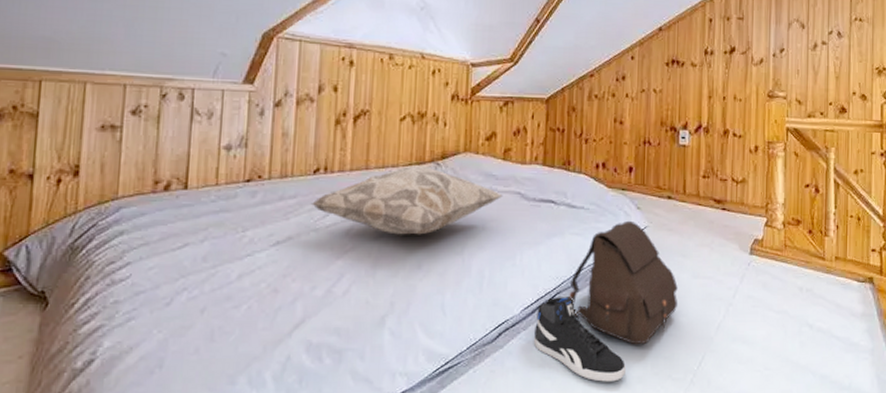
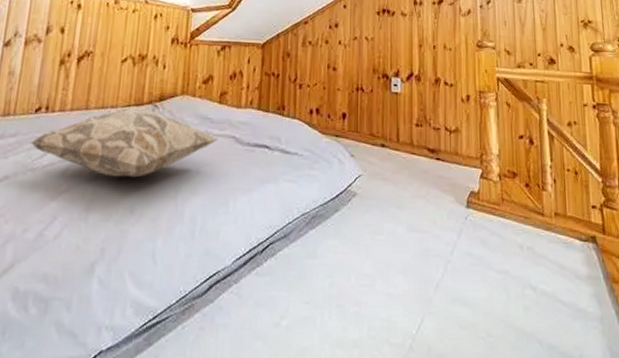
sneaker: present [534,297,626,382] -> none [245,248,341,345]
satchel: present [569,220,678,345] -> none [282,168,393,304]

